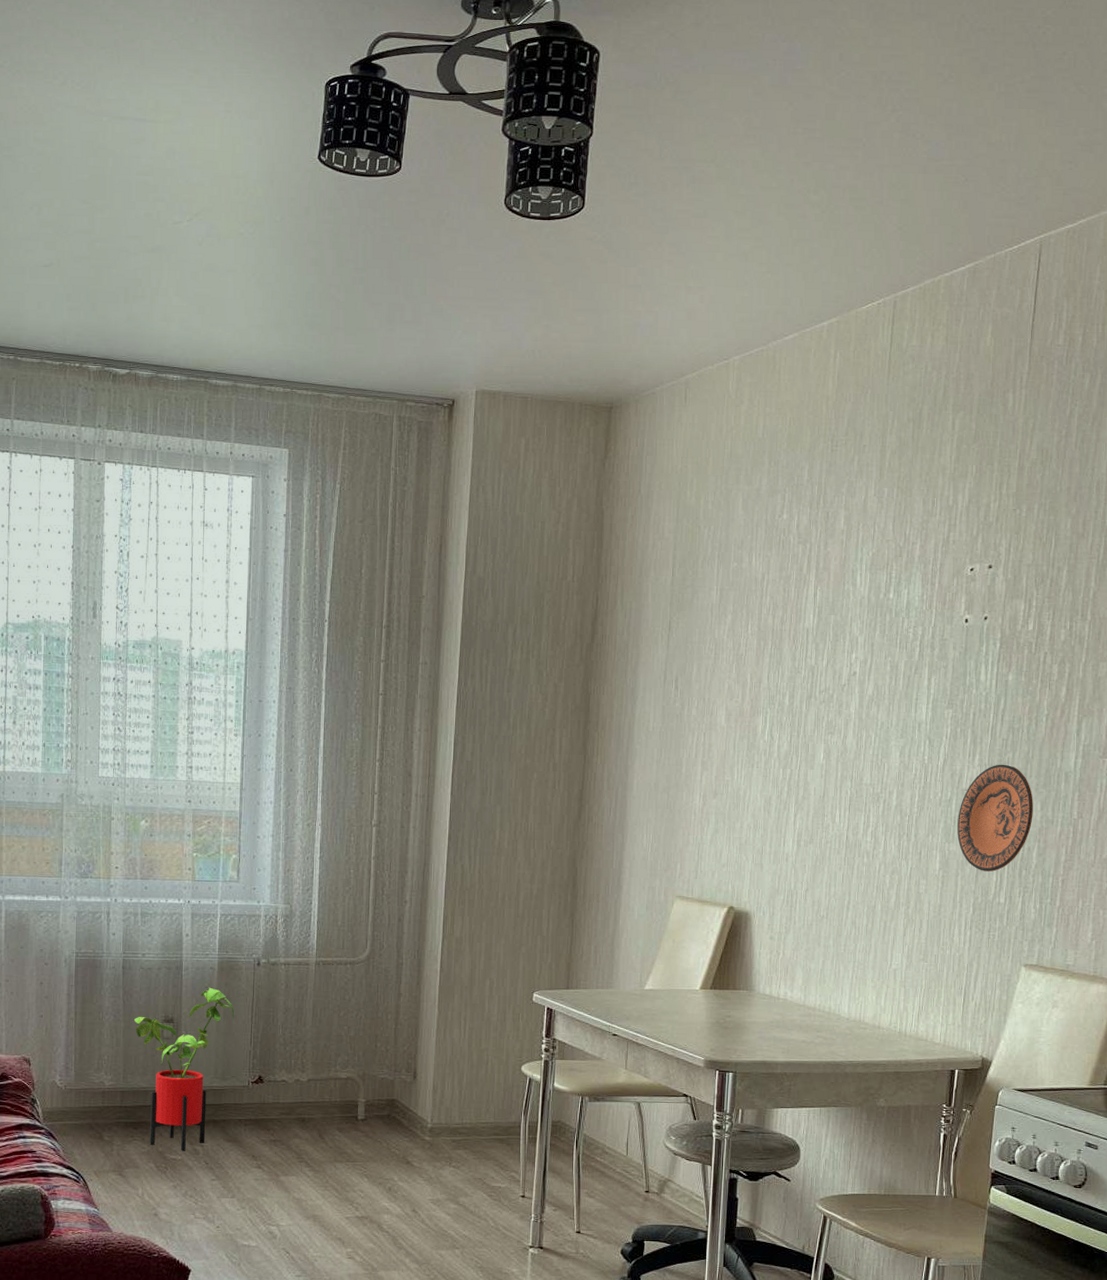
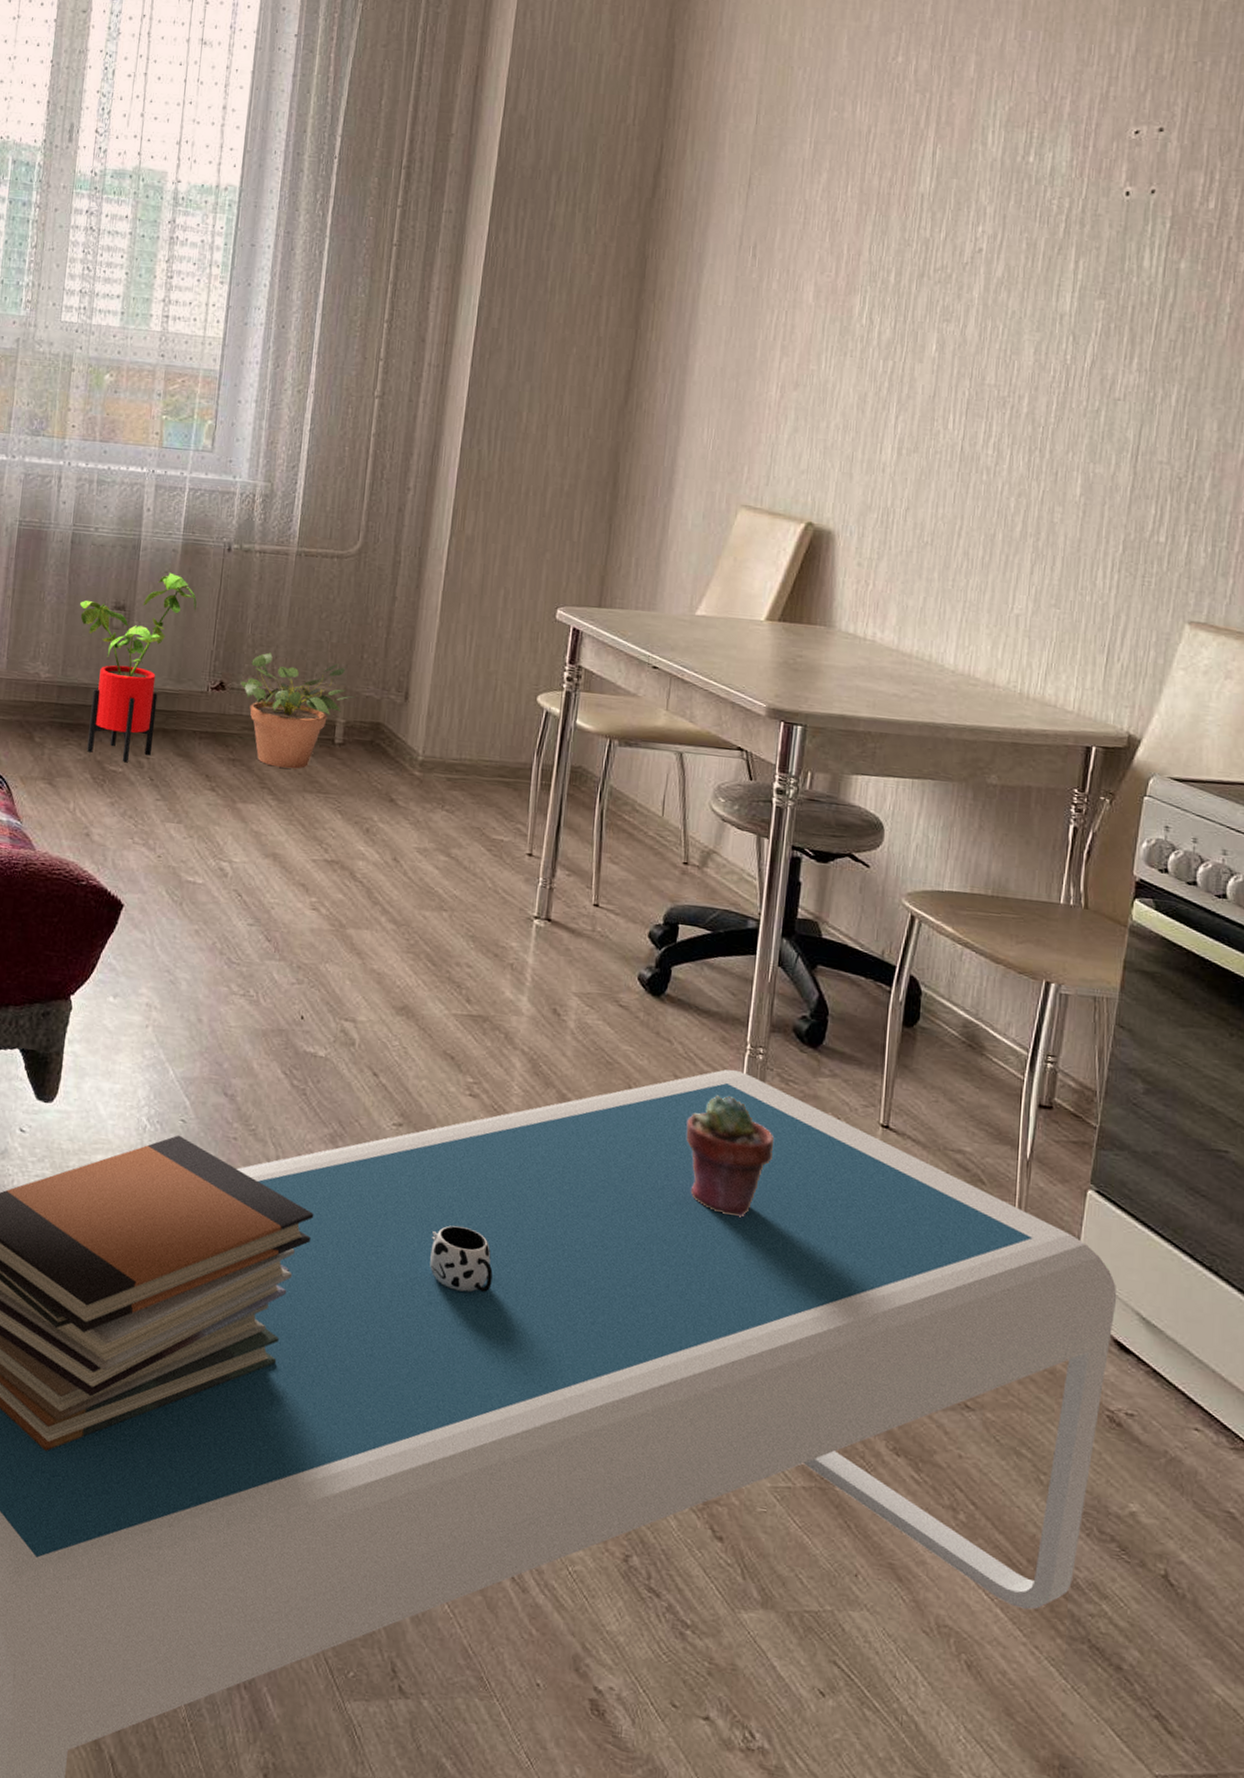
potted plant: none [276,1048,374,1144] -> present [240,652,357,769]
decorative plate: present [957,764,1033,872] -> none [1106,370,1208,503]

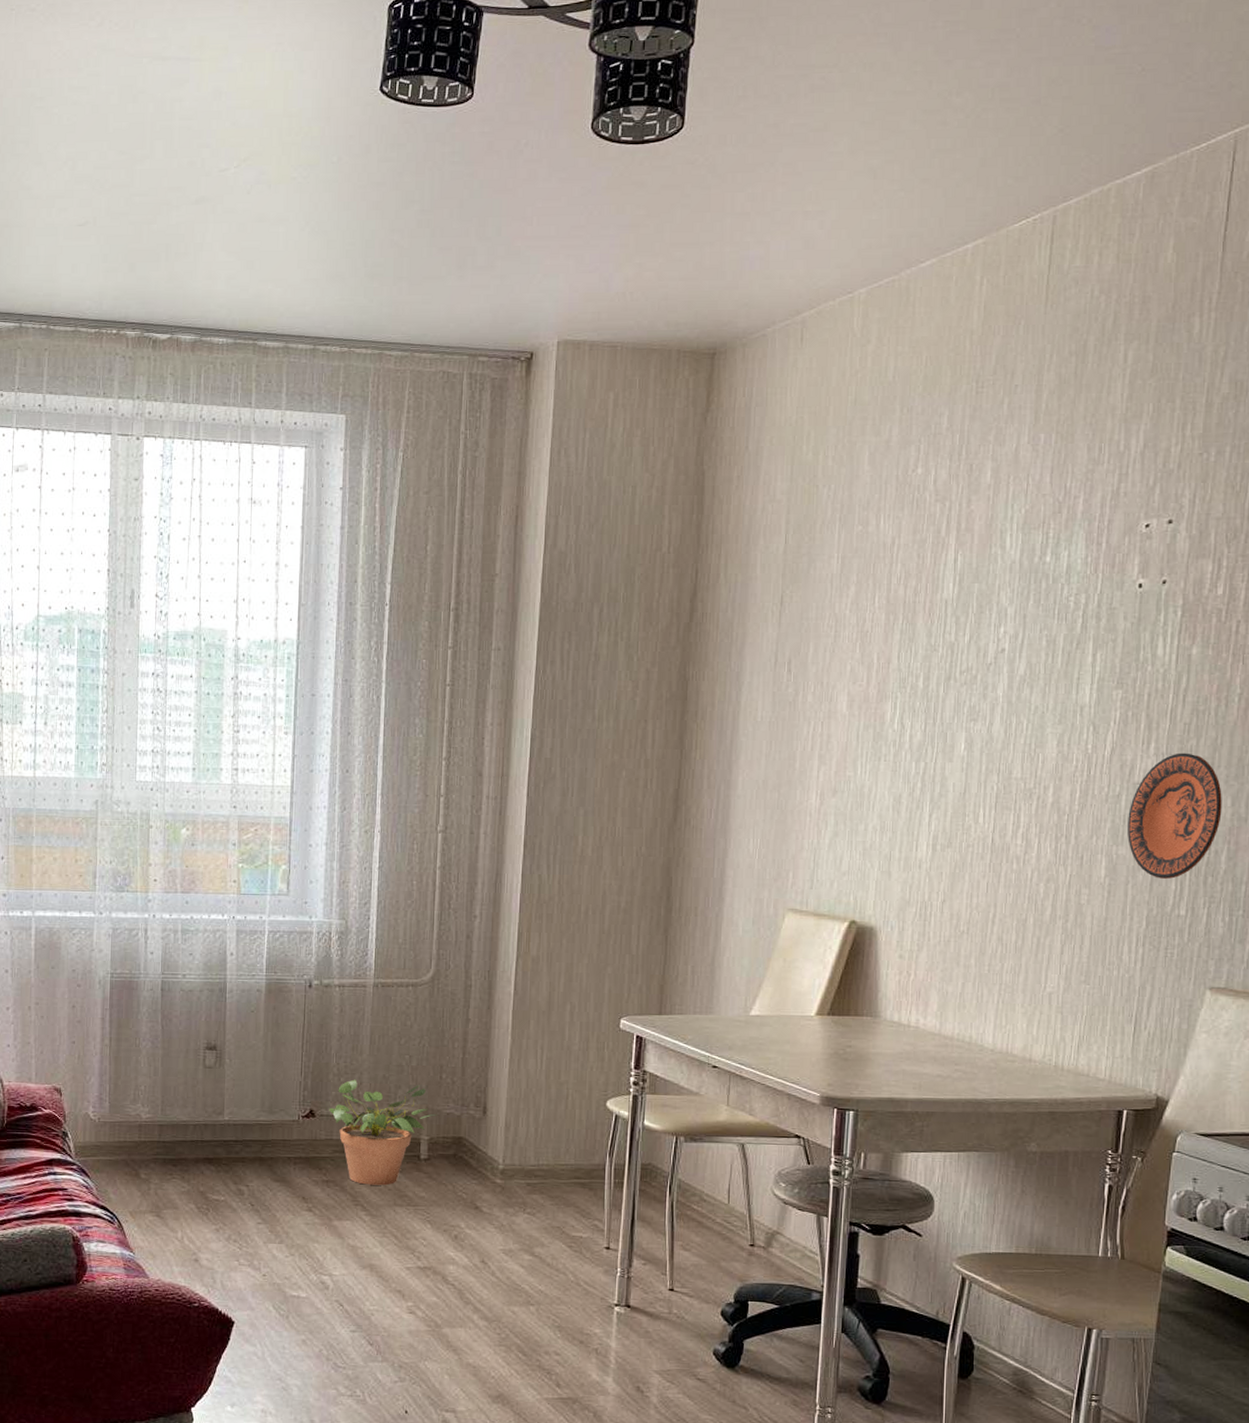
house plant: present [80,572,197,762] -> none [174,1011,283,1190]
decorative plate: none [1106,370,1208,503] -> present [1127,753,1222,879]

